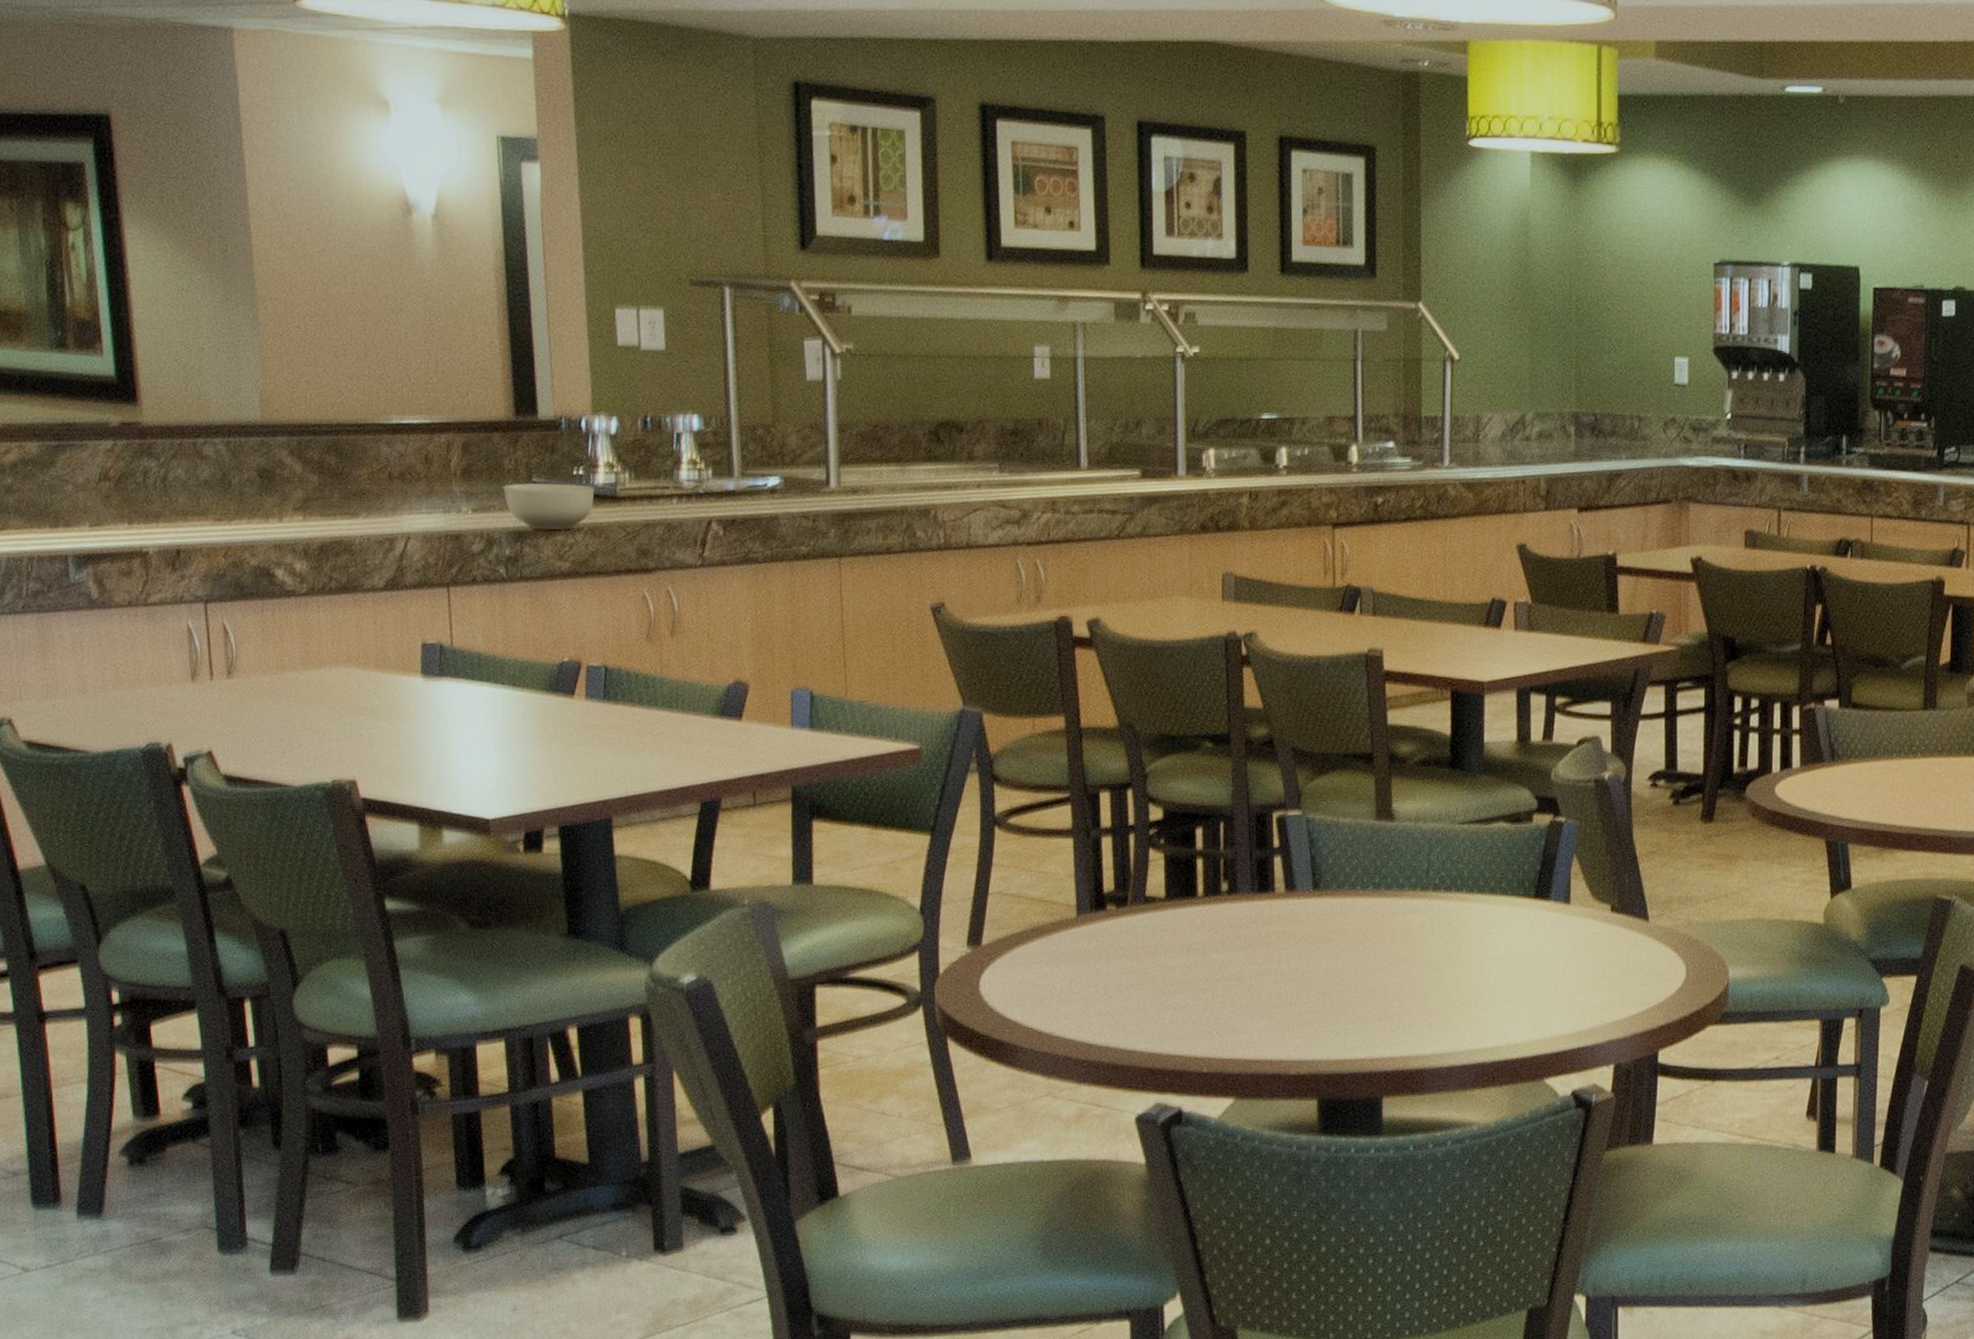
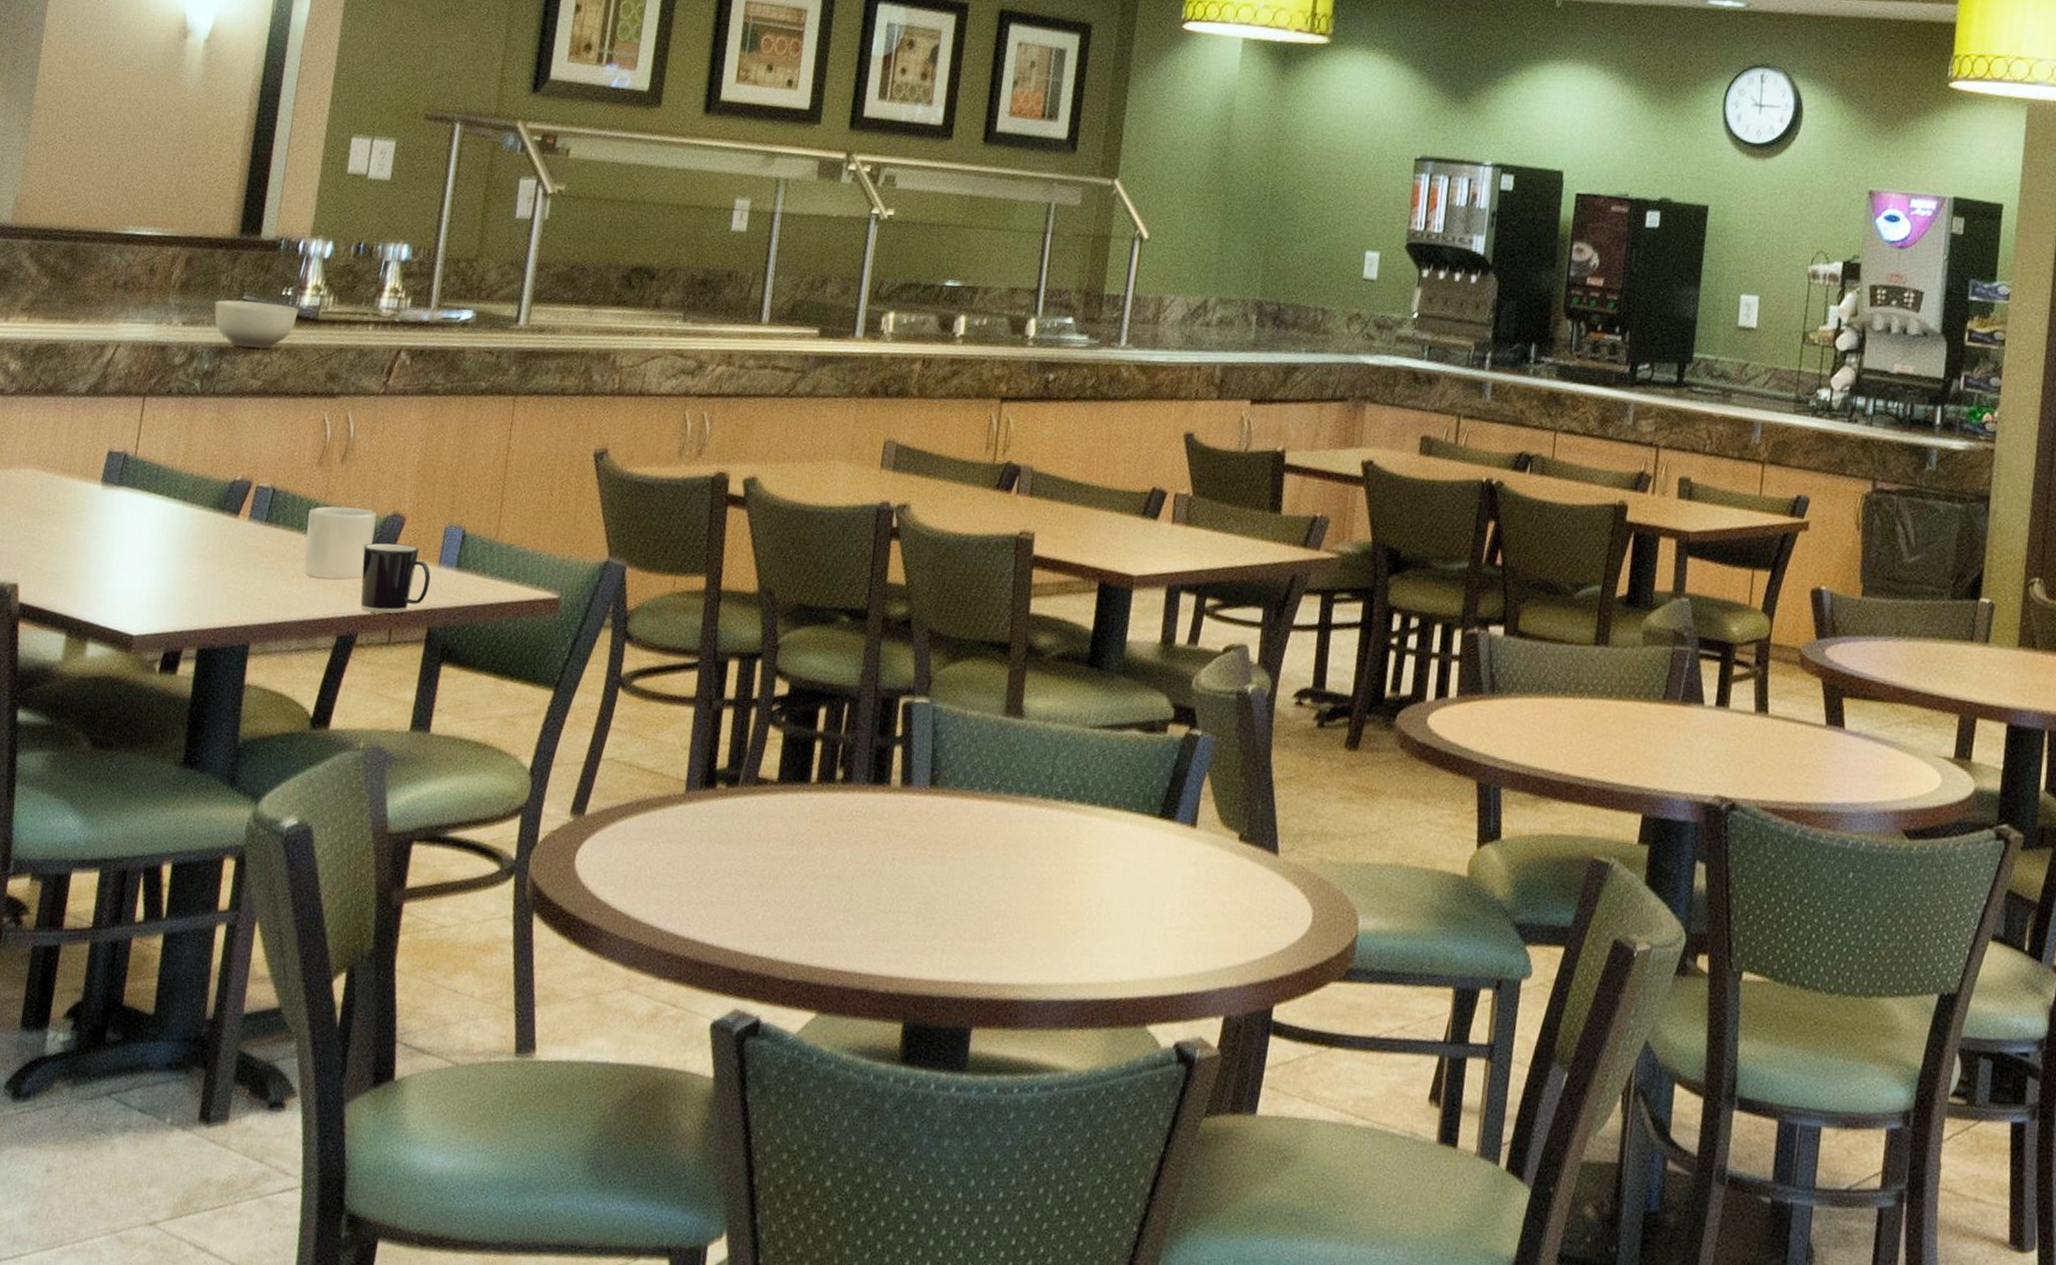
mug: none [647,678,719,750] -> present [304,506,378,581]
mug: none [711,710,785,778] -> present [360,543,431,614]

